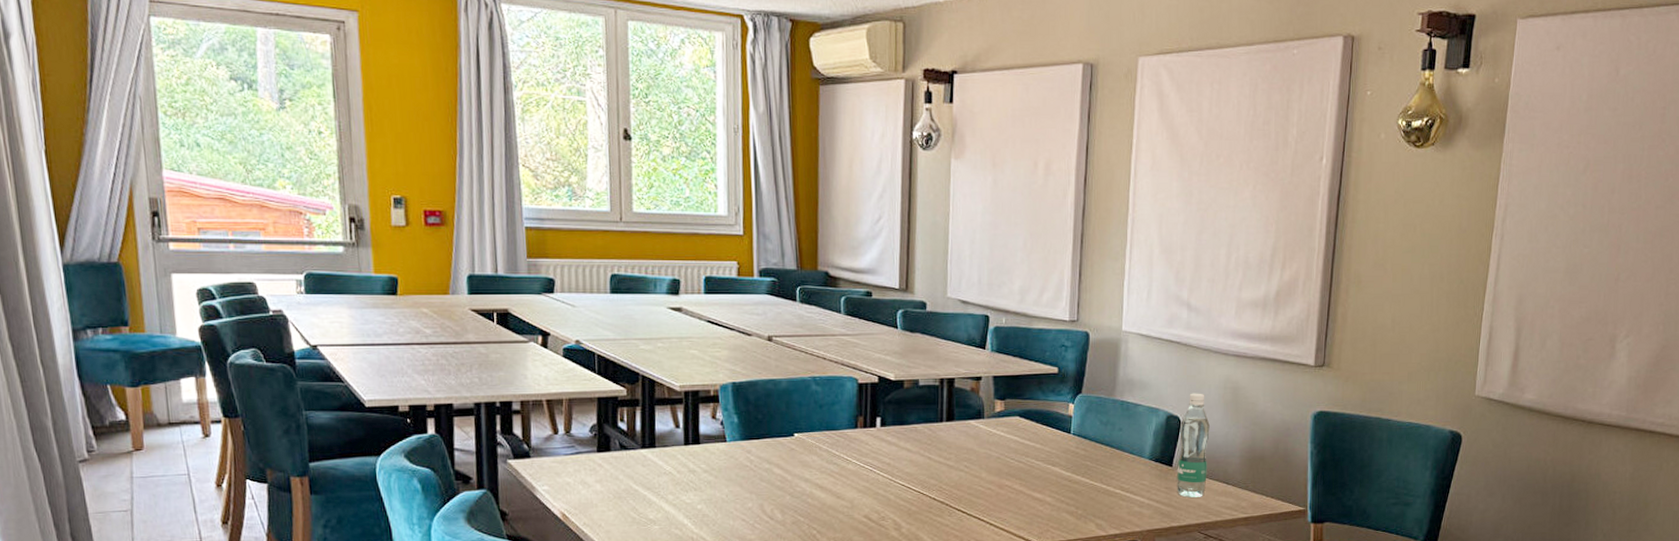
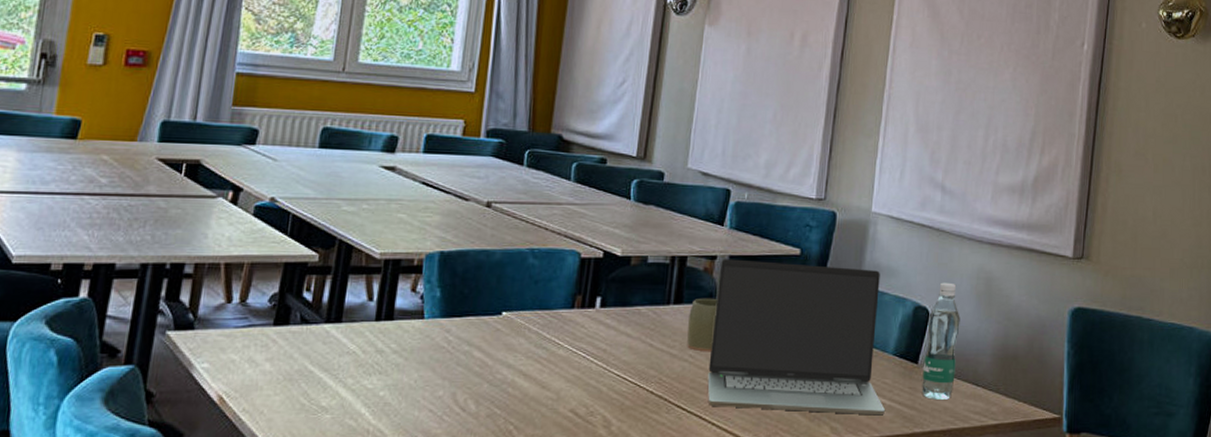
mug: none [960,414,987,462] -> present [687,298,719,351]
laptop: none [982,379,1144,513] -> present [707,259,885,416]

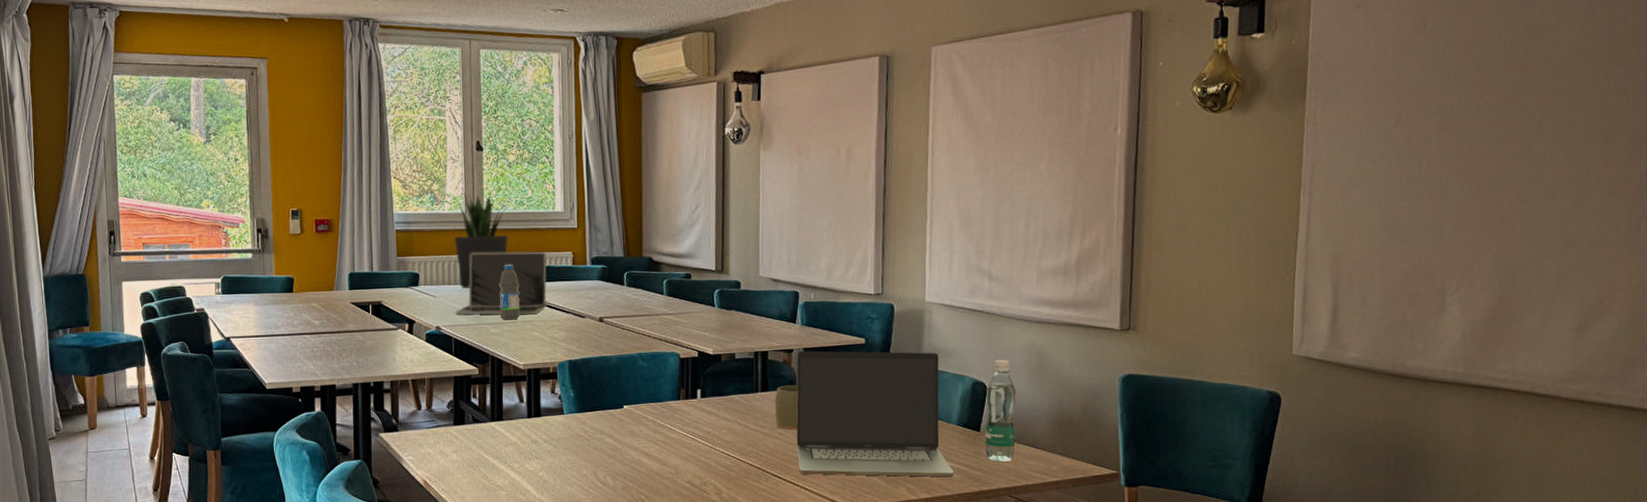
laptop: none [299,109,430,192] -> present [455,251,547,315]
planter: none [312,33,387,154] -> present [454,190,508,289]
water bottle: none [358,128,391,197] -> present [499,265,520,320]

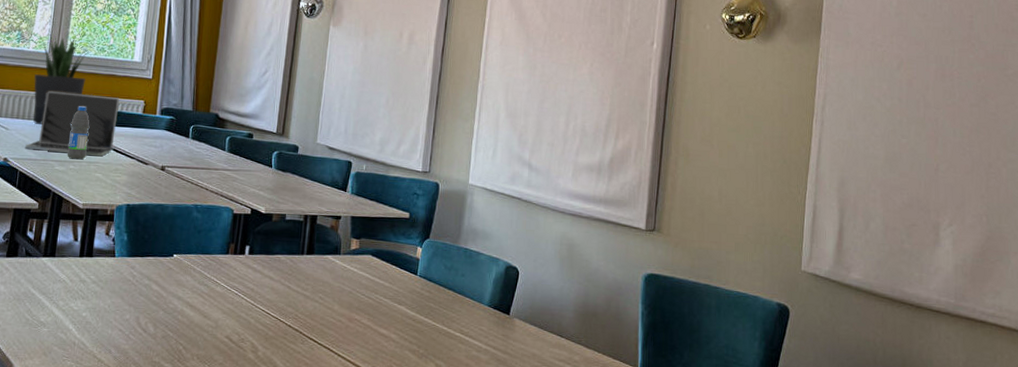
mug: present [774,385,799,429] -> none [317,250,343,295]
laptop: present [796,351,954,477] -> none [334,219,482,357]
bottle: present [985,359,1016,463] -> none [513,246,546,348]

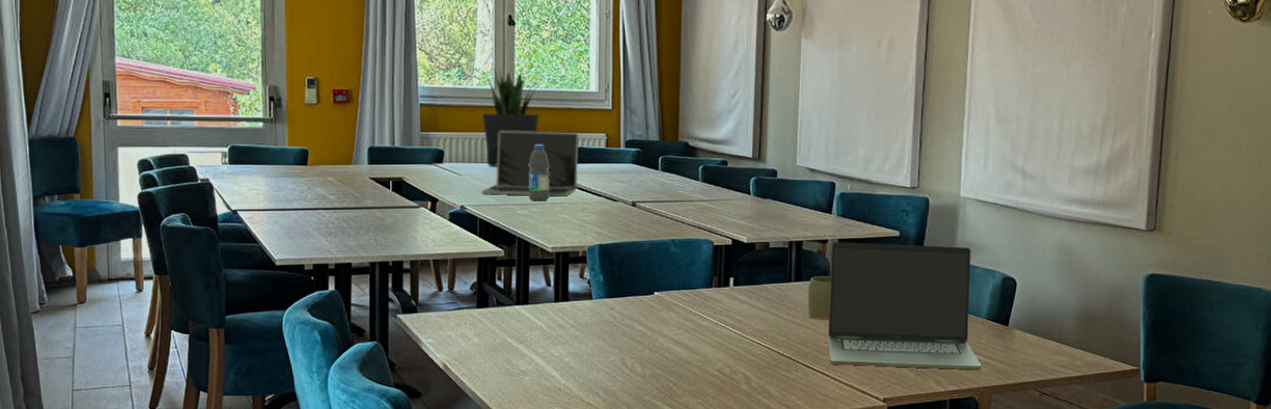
mug: none [317,250,343,295] -> present [807,275,832,320]
laptop: none [334,219,482,357] -> present [828,242,981,370]

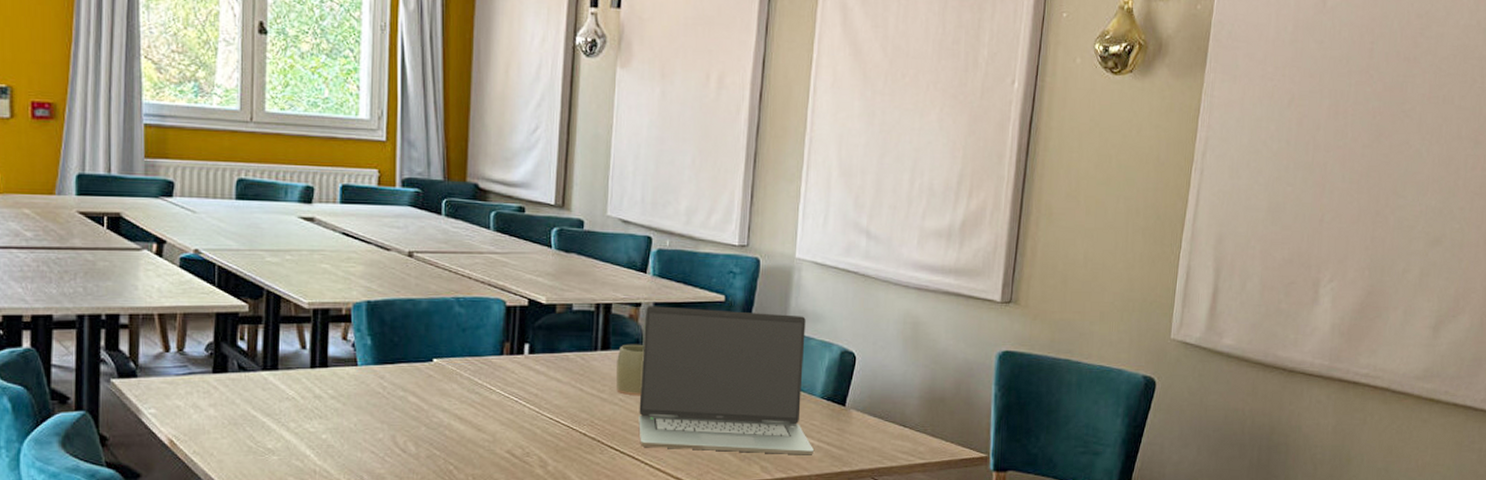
laptop: present [481,130,579,197] -> none [221,160,344,243]
planter: present [482,65,539,168] -> none [224,81,296,206]
water bottle: present [528,145,550,202] -> none [280,179,308,248]

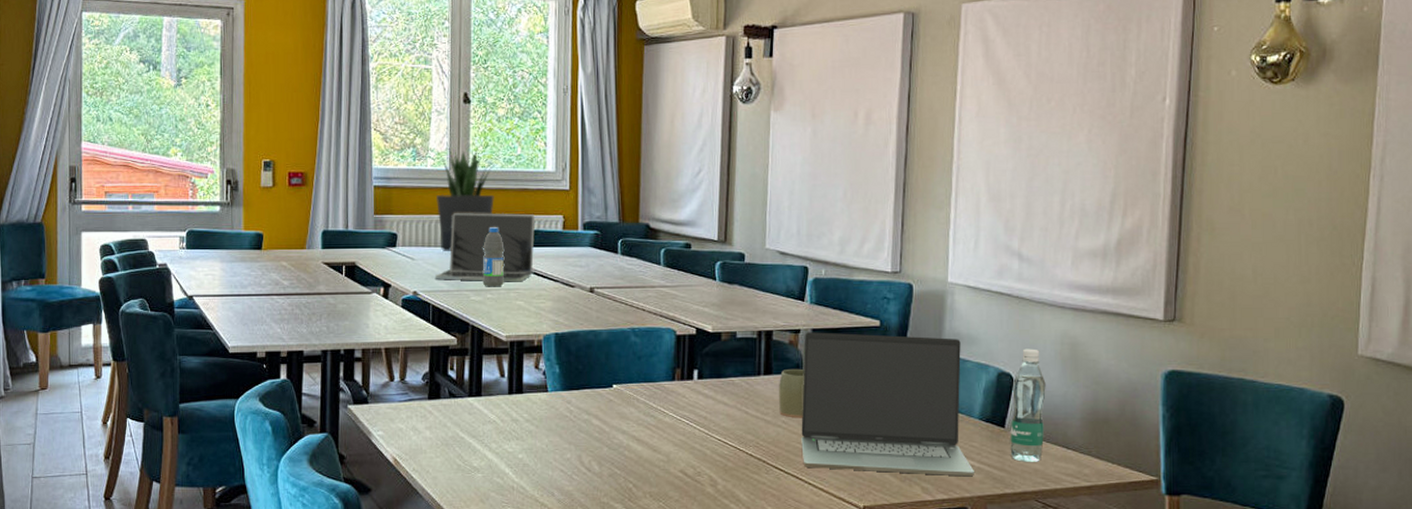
laptop: none [221,160,344,243] -> present [434,212,535,282]
planter: none [224,81,296,206] -> present [437,145,494,252]
water bottle: none [280,179,308,248] -> present [482,227,505,287]
bottle: none [849,327,887,441] -> present [1010,349,1046,463]

